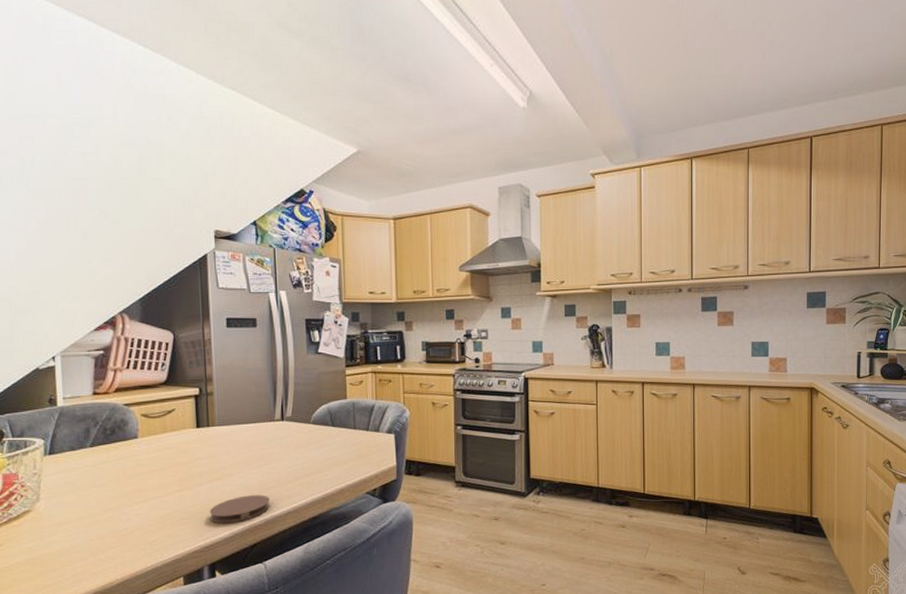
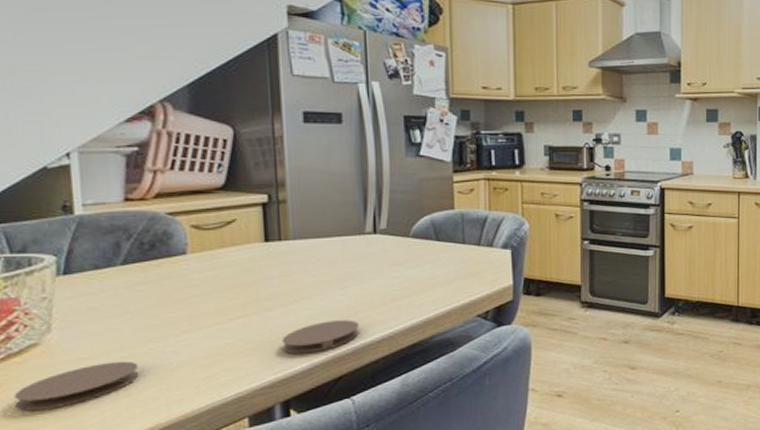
coaster: none [13,526,102,565] -> present [14,361,140,411]

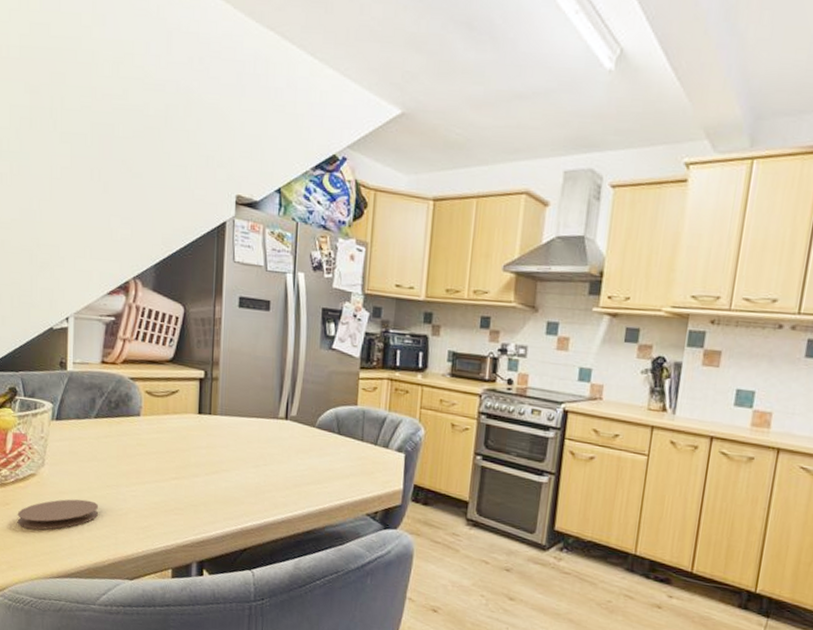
coaster: present [281,320,359,354] -> none [202,495,265,522]

